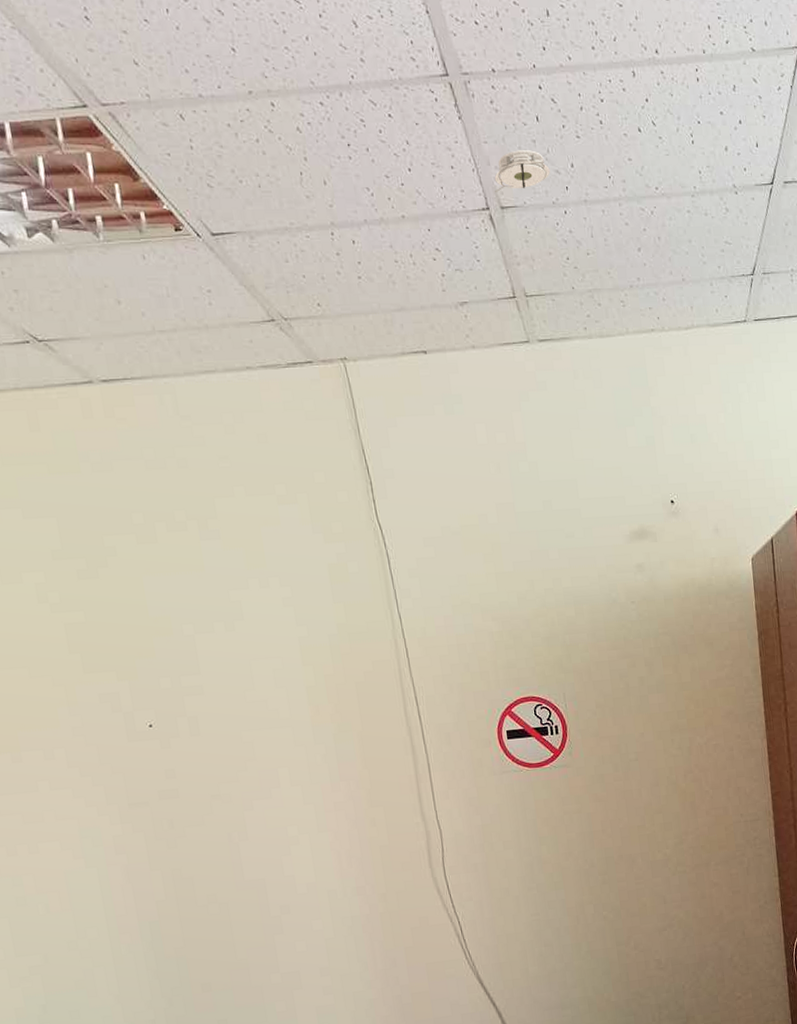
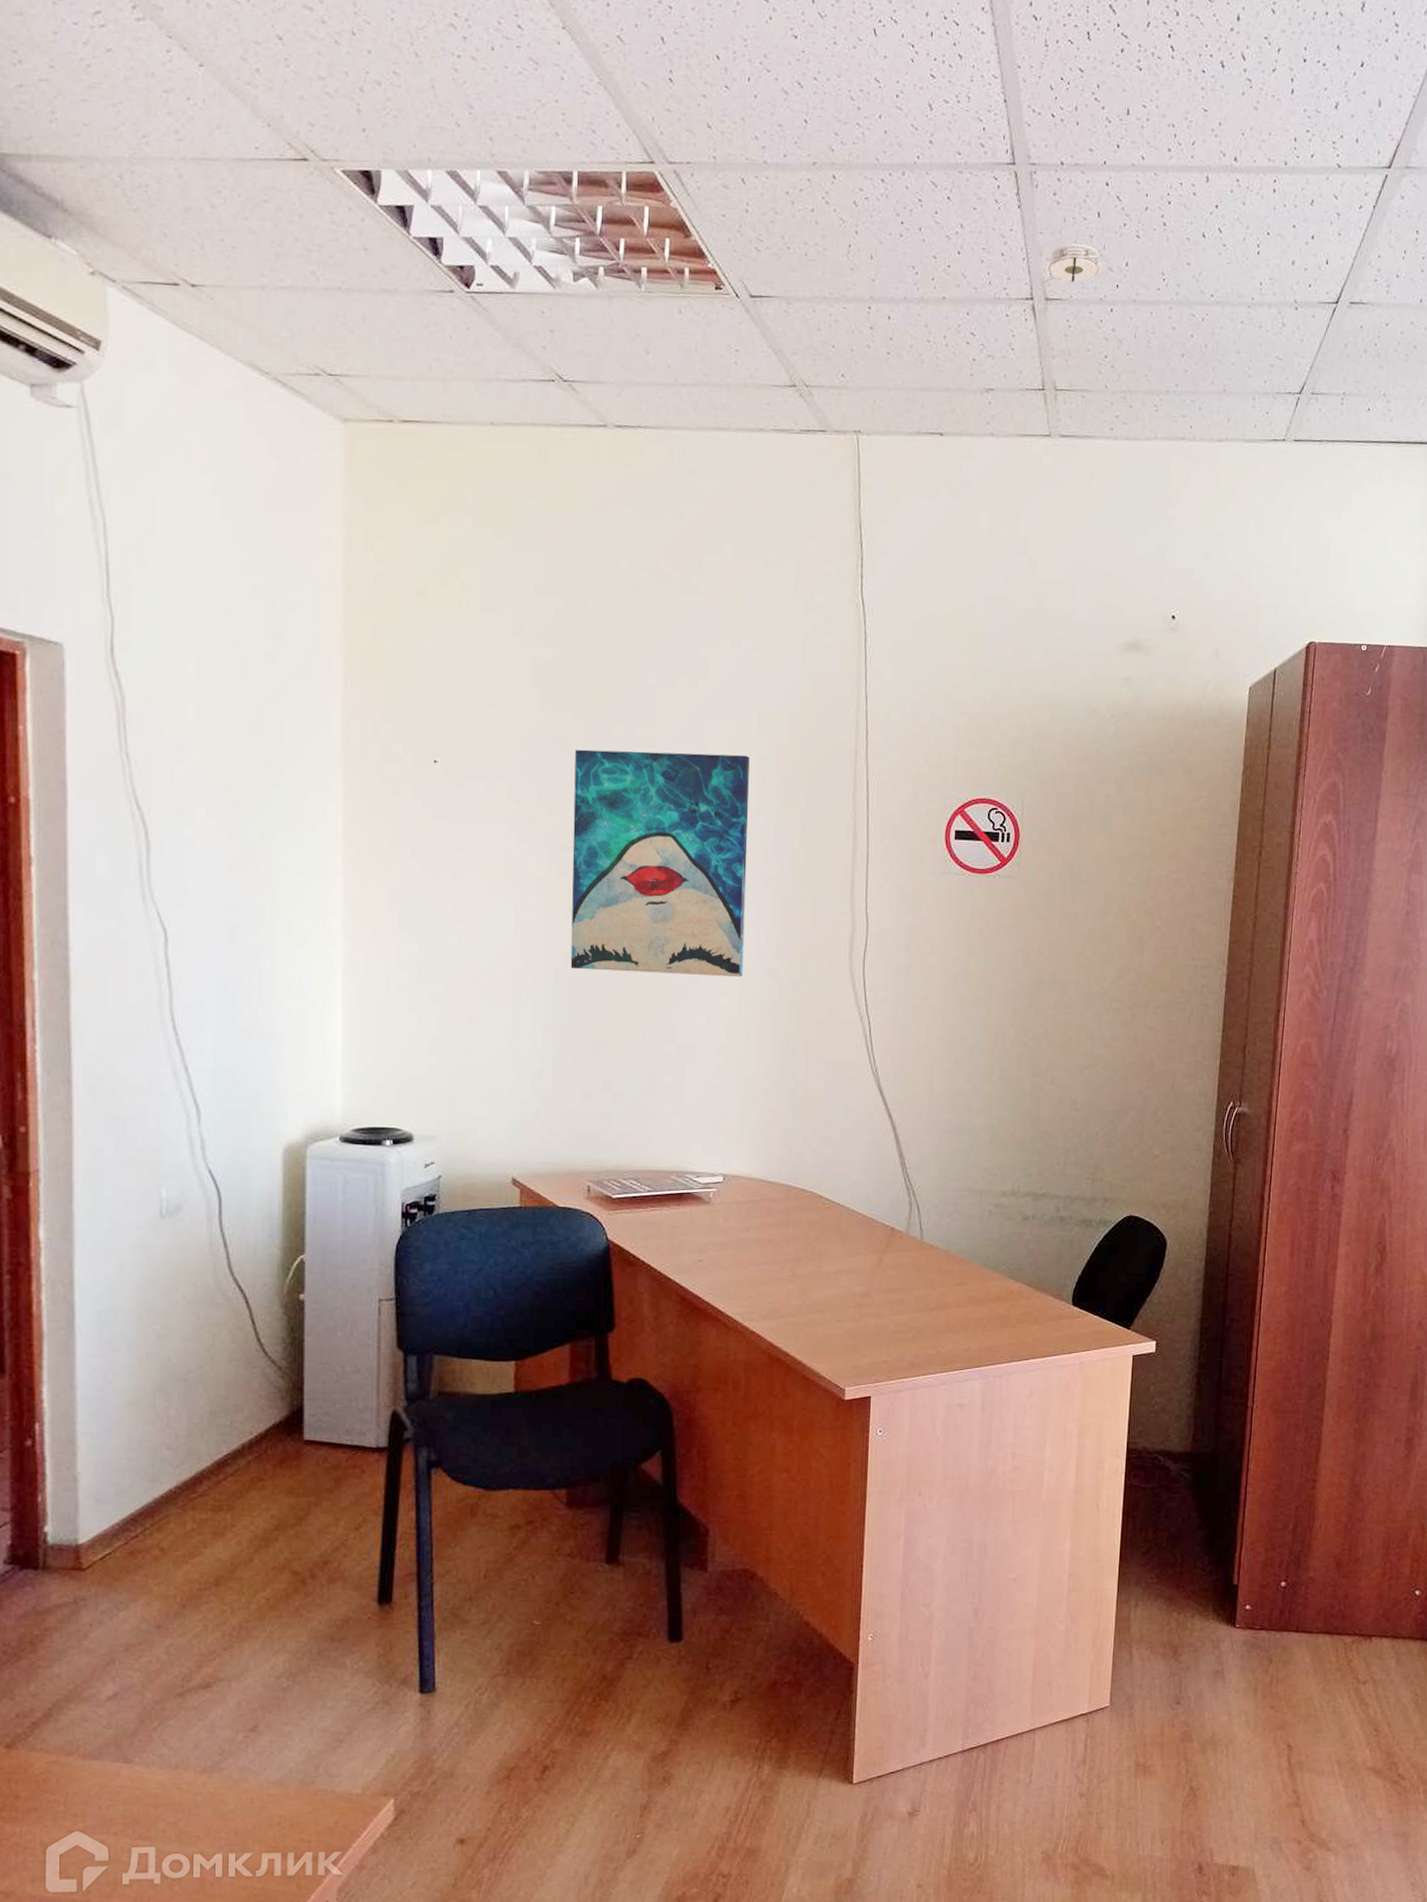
wall art: none [126,688,332,919] -> present [570,749,750,977]

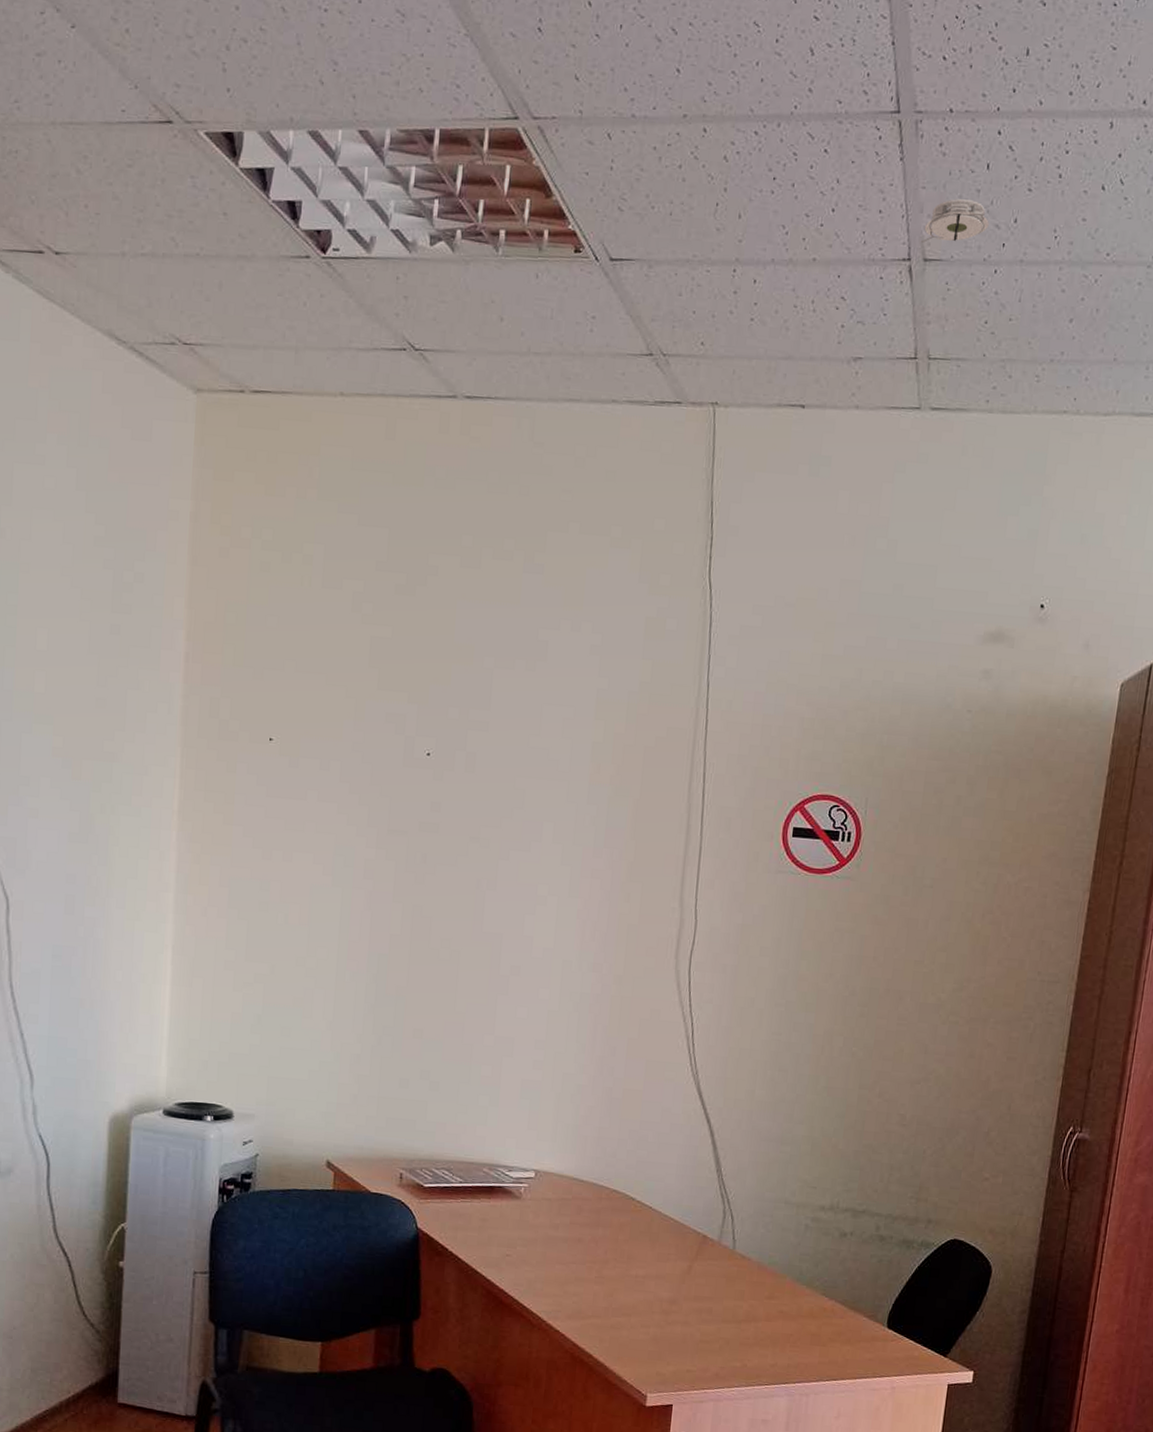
wall art: present [570,749,750,977] -> none [394,731,584,970]

